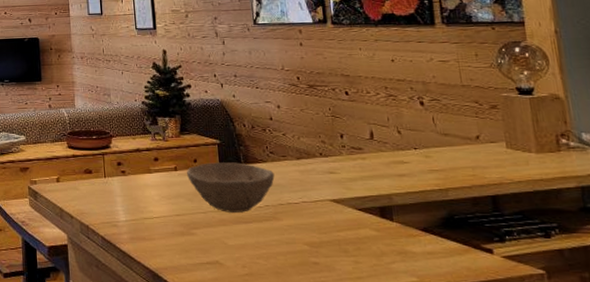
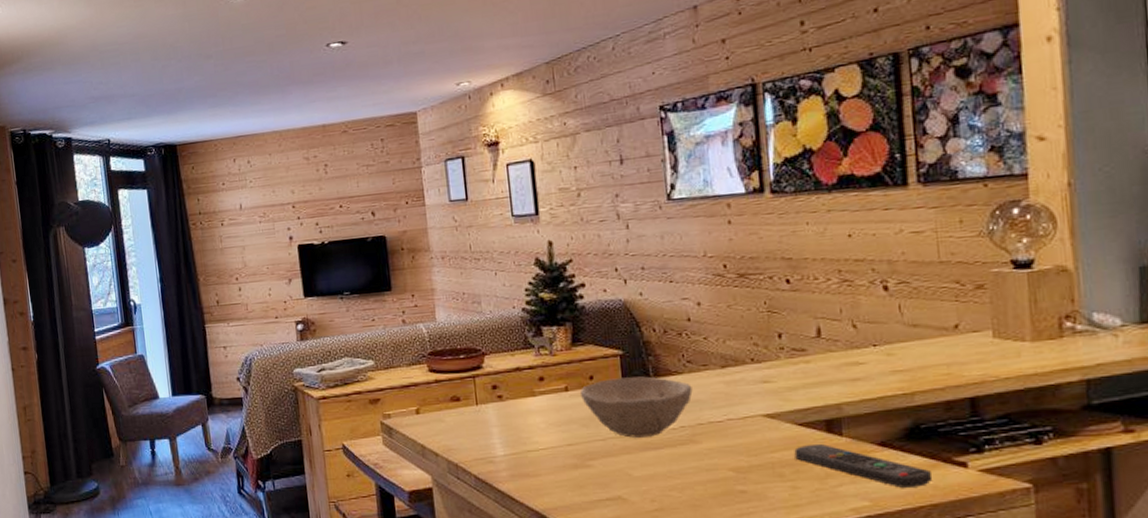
remote control: none [355,226,467,268] -> present [794,443,933,488]

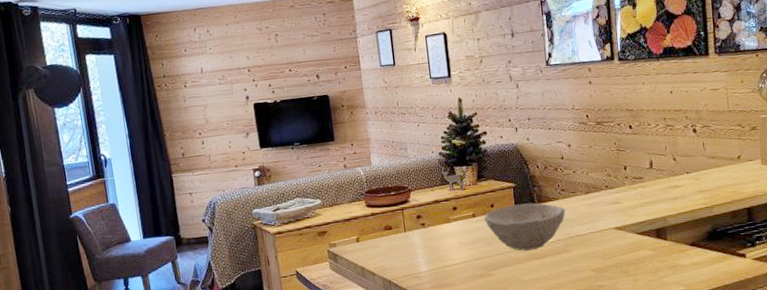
remote control: present [794,443,933,488] -> none [635,246,725,275]

